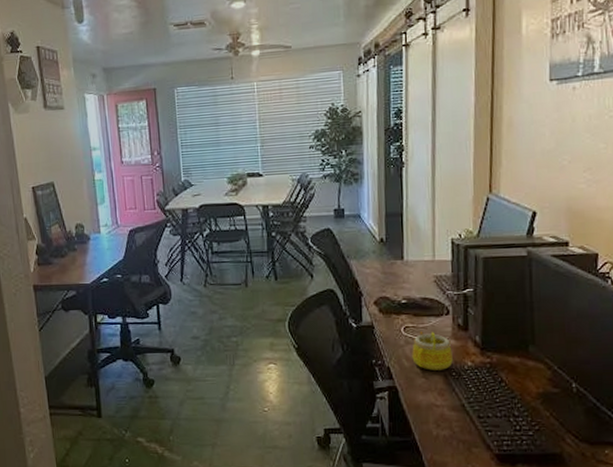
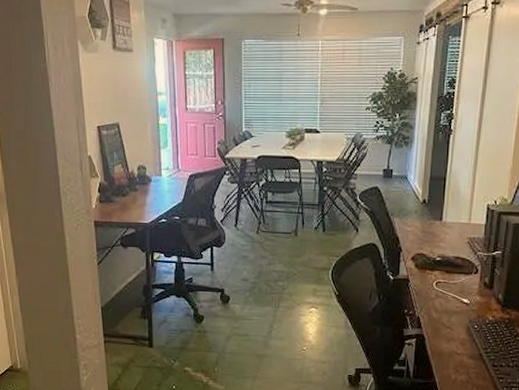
mug: present [412,331,453,370] -> none [440,287,477,323]

